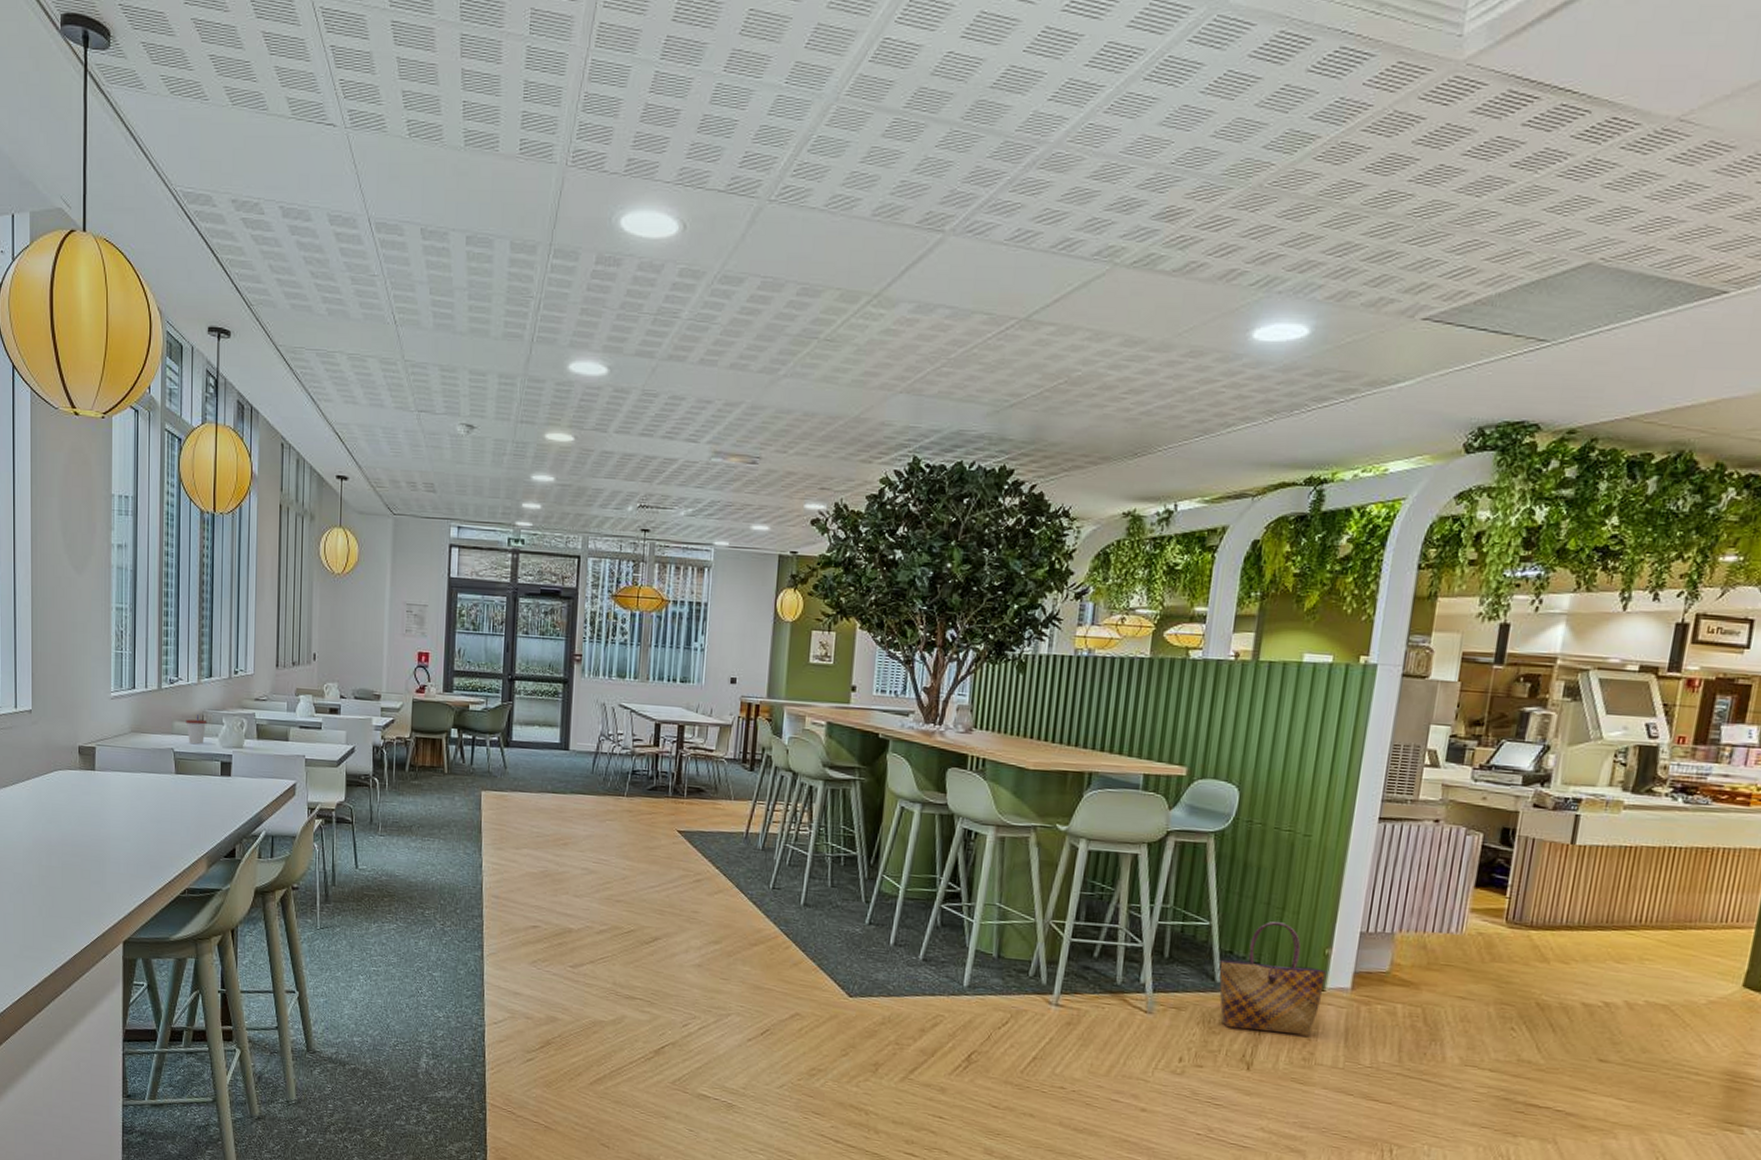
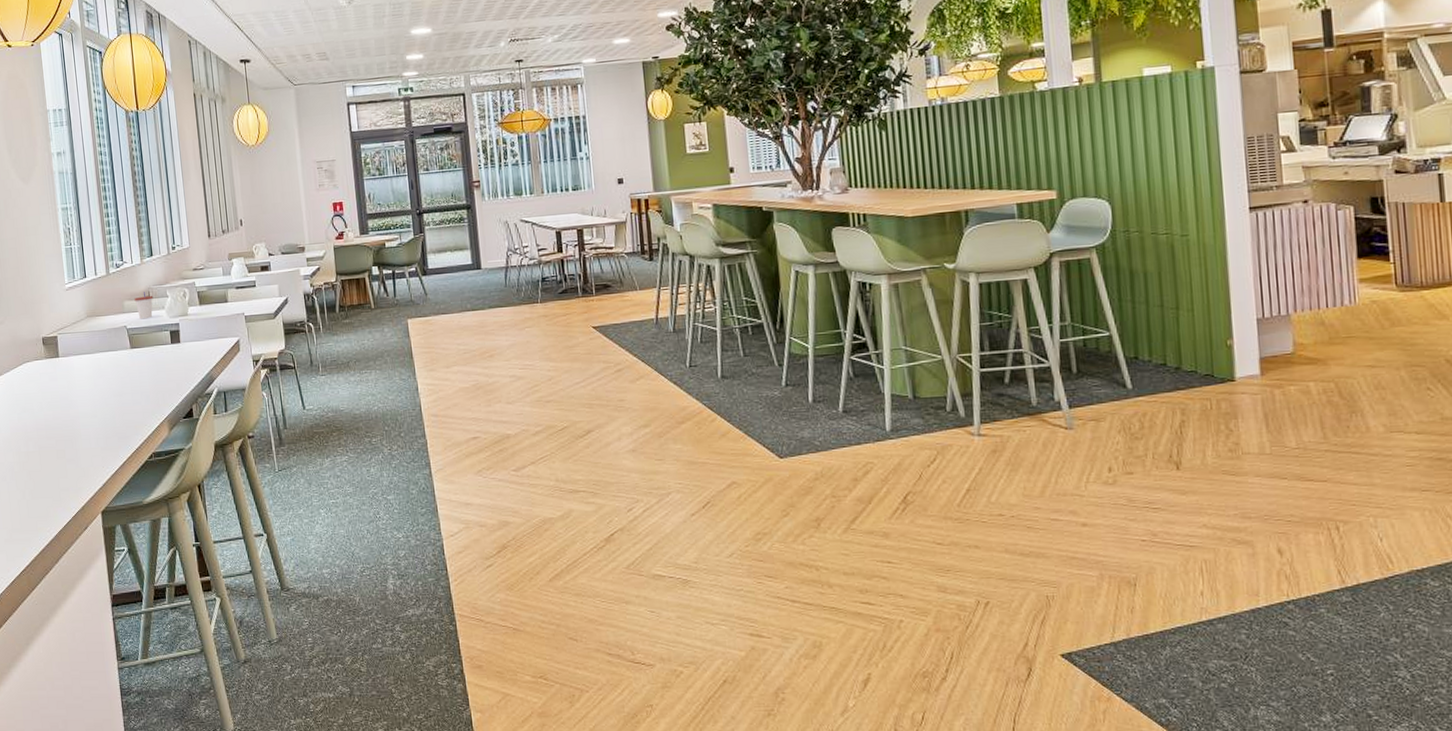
tote bag: present [1219,921,1326,1038] -> none [1127,321,1234,431]

